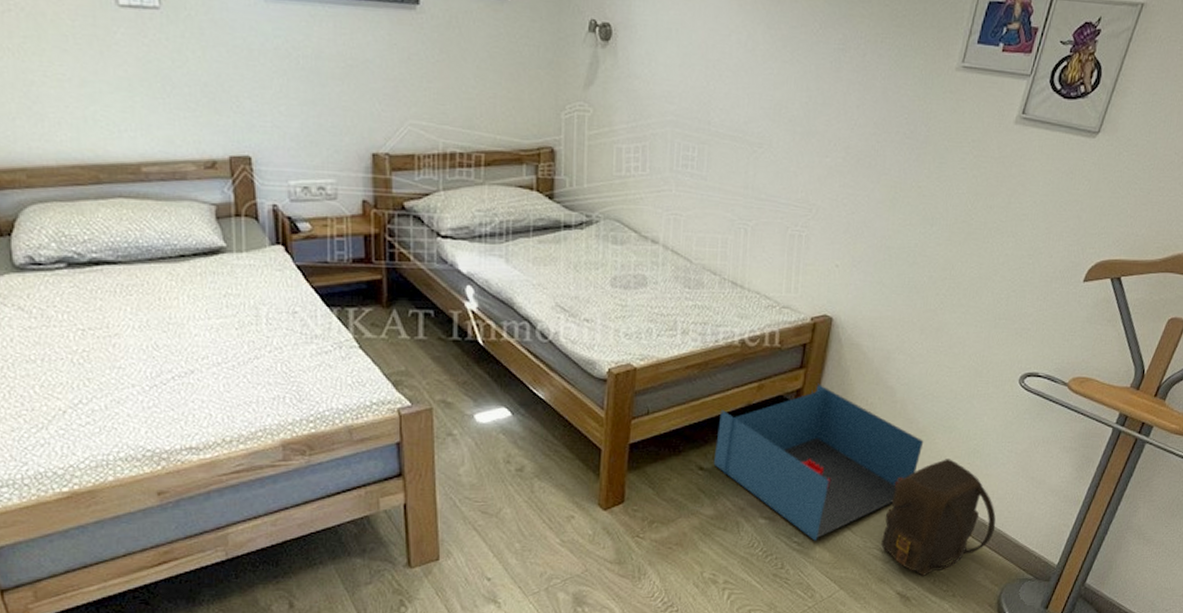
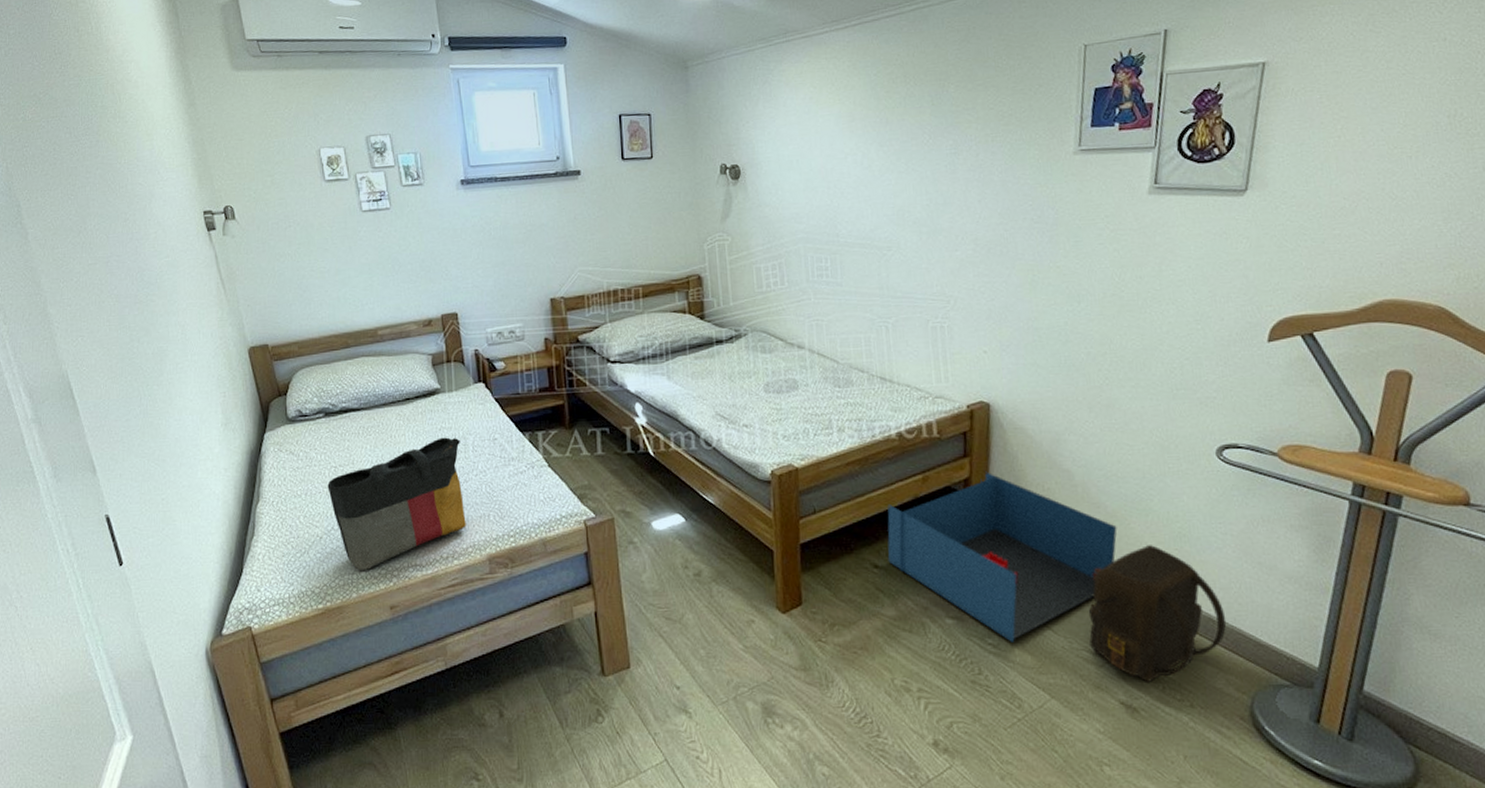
tote bag: none [72,305,256,451] -> present [327,437,466,570]

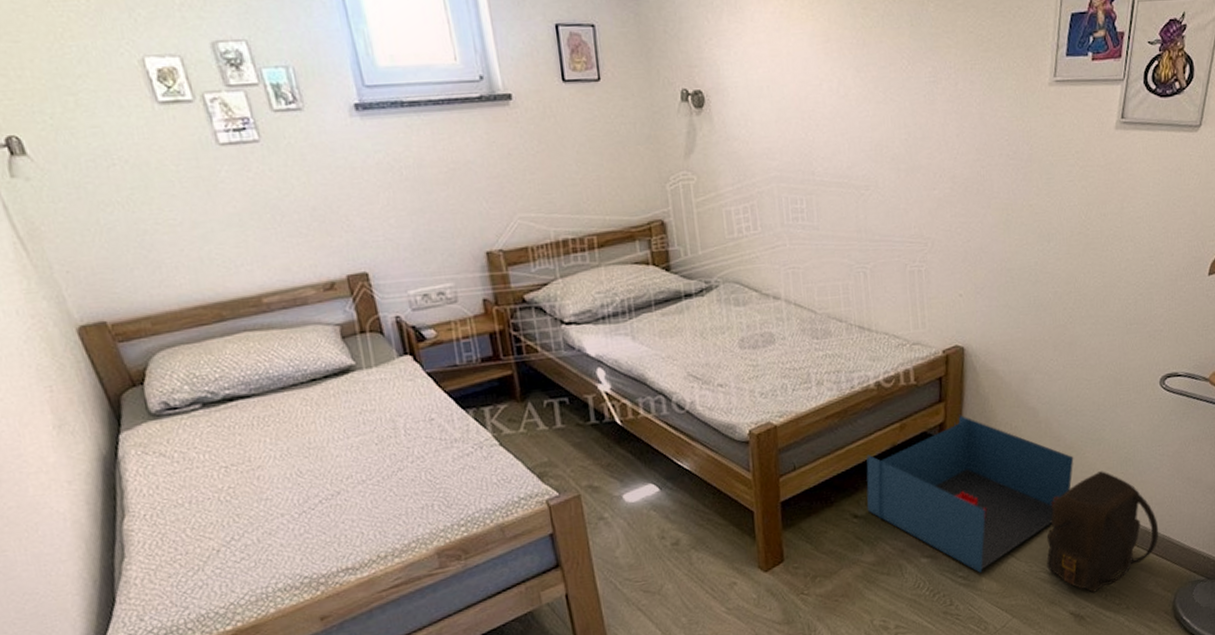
tote bag: present [327,437,466,570] -> none [218,421,406,583]

